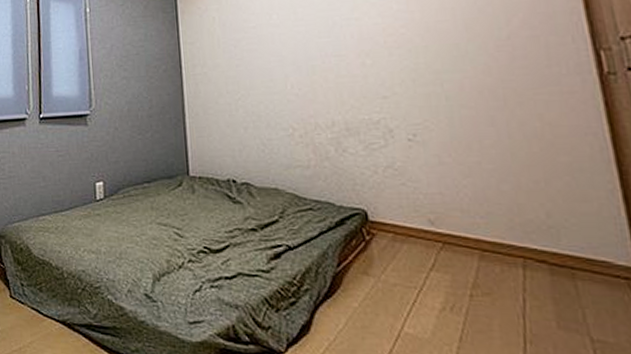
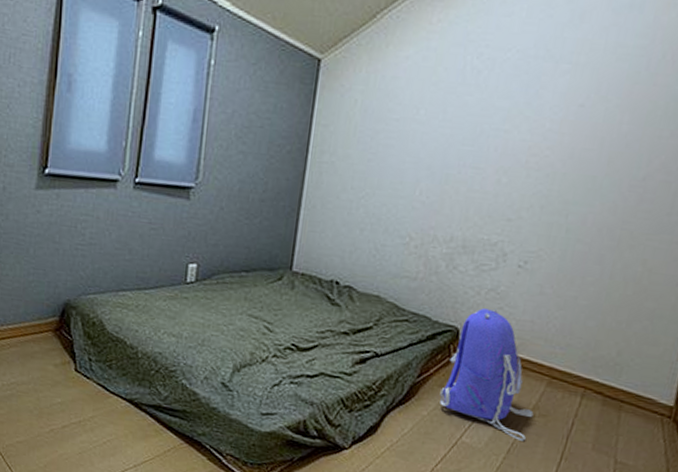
backpack: none [365,185,476,326] -> present [440,308,534,441]

